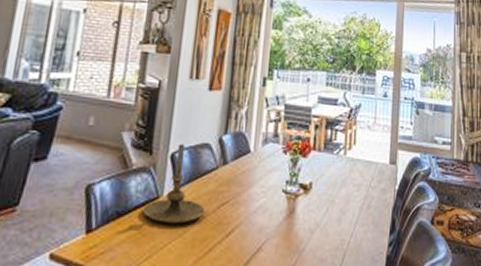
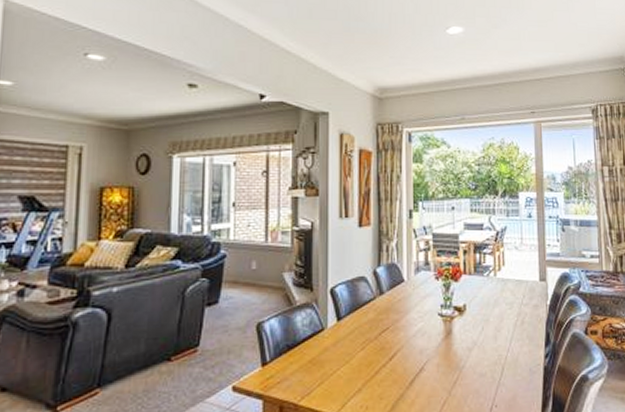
candle holder: present [142,143,205,224] -> none [310,279,367,353]

